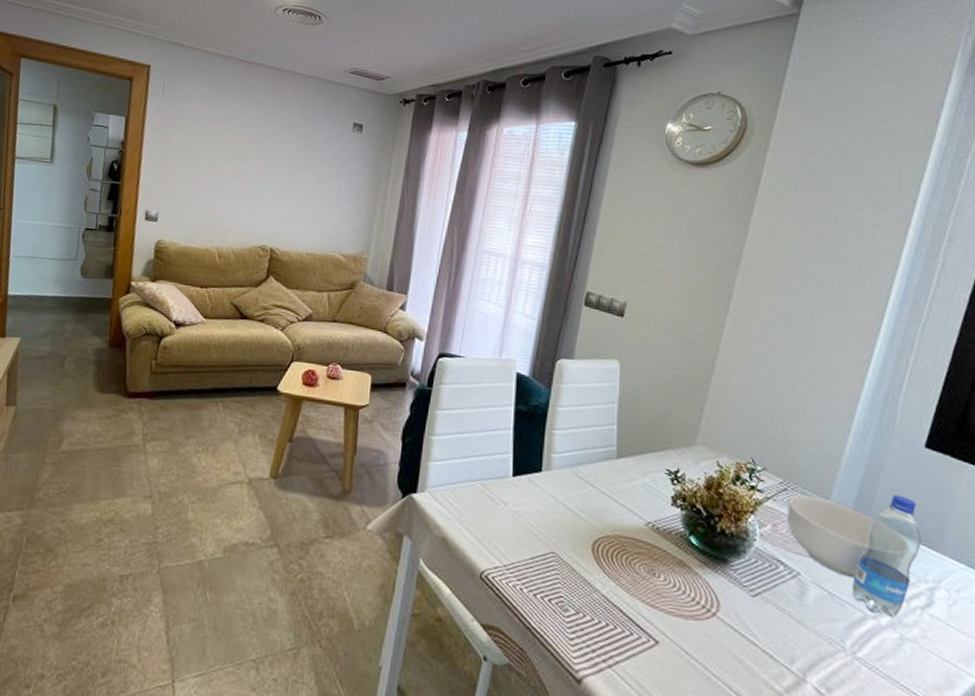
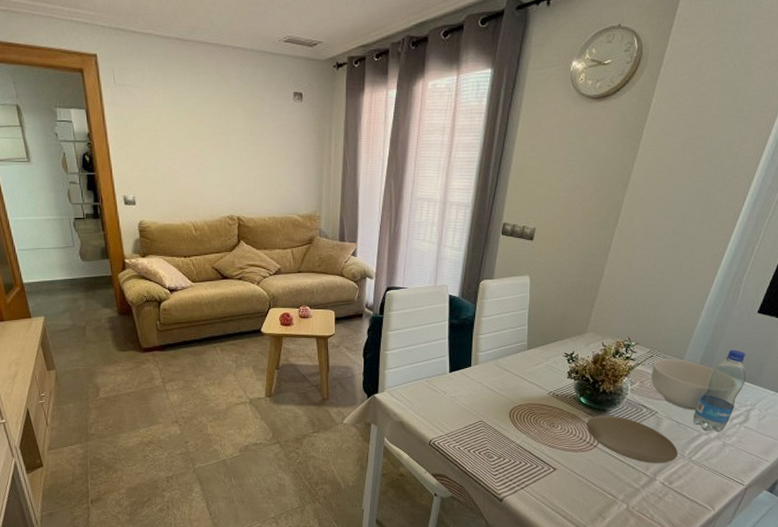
plate: none [700,566,835,657] -> present [586,415,678,464]

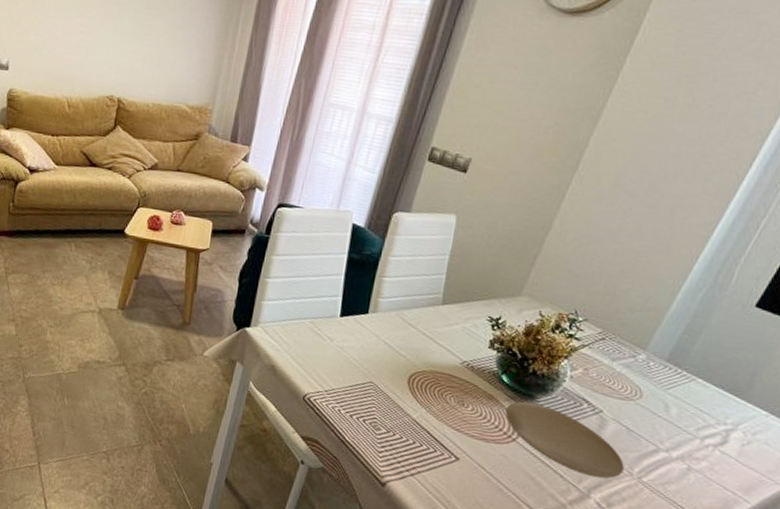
bowl: present [651,359,713,411] -> none [598,344,685,418]
bottle: present [692,349,747,433] -> none [649,348,733,452]

